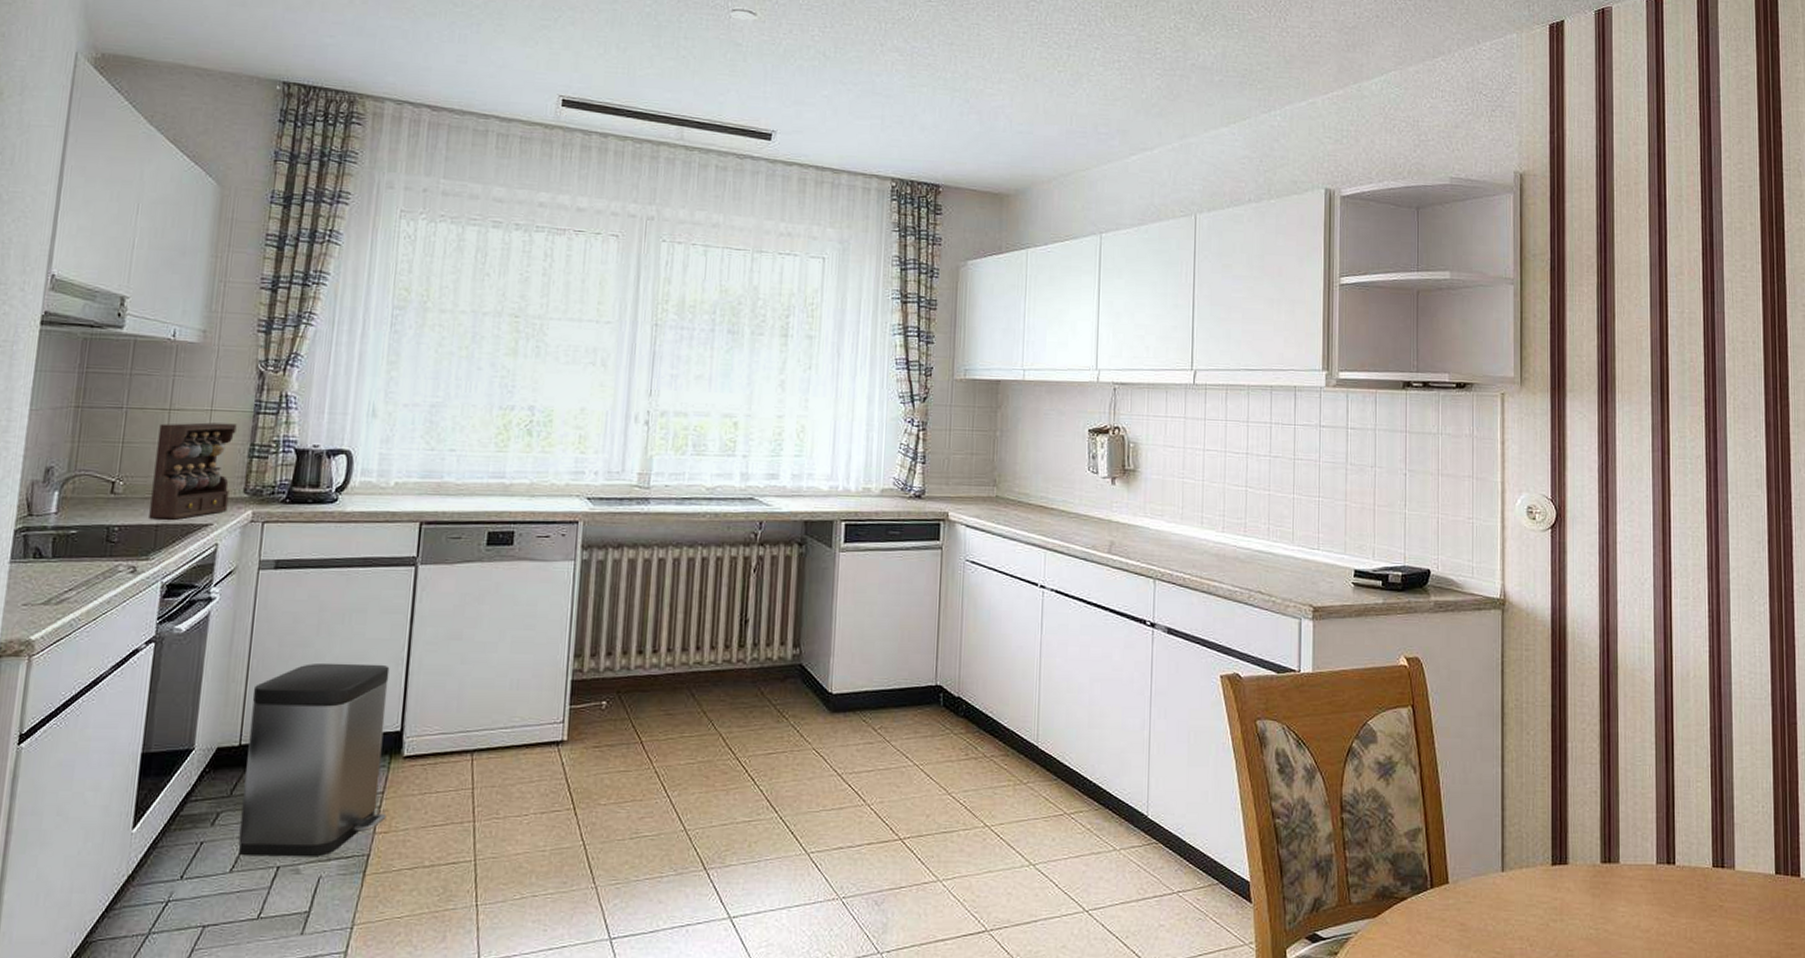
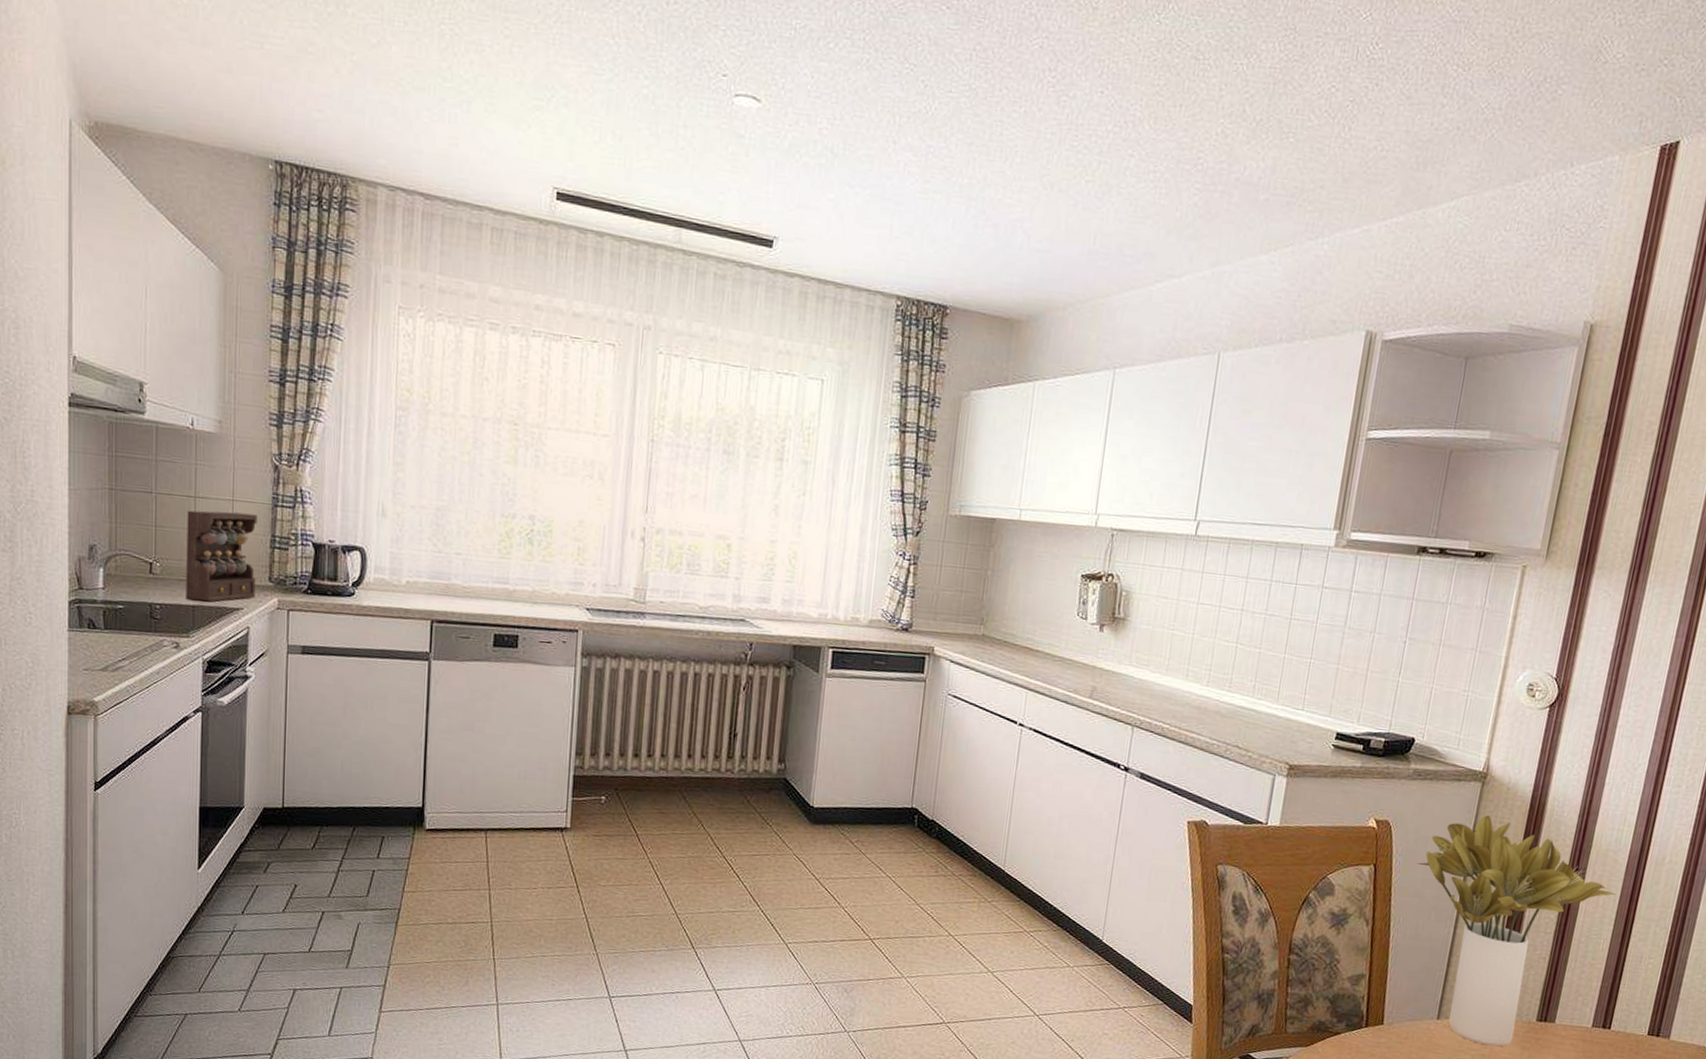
pedal bin: present [238,662,390,857] -> none [288,741,413,906]
flower bouquet: none [1453,644,1651,897] -> present [1416,815,1616,1047]

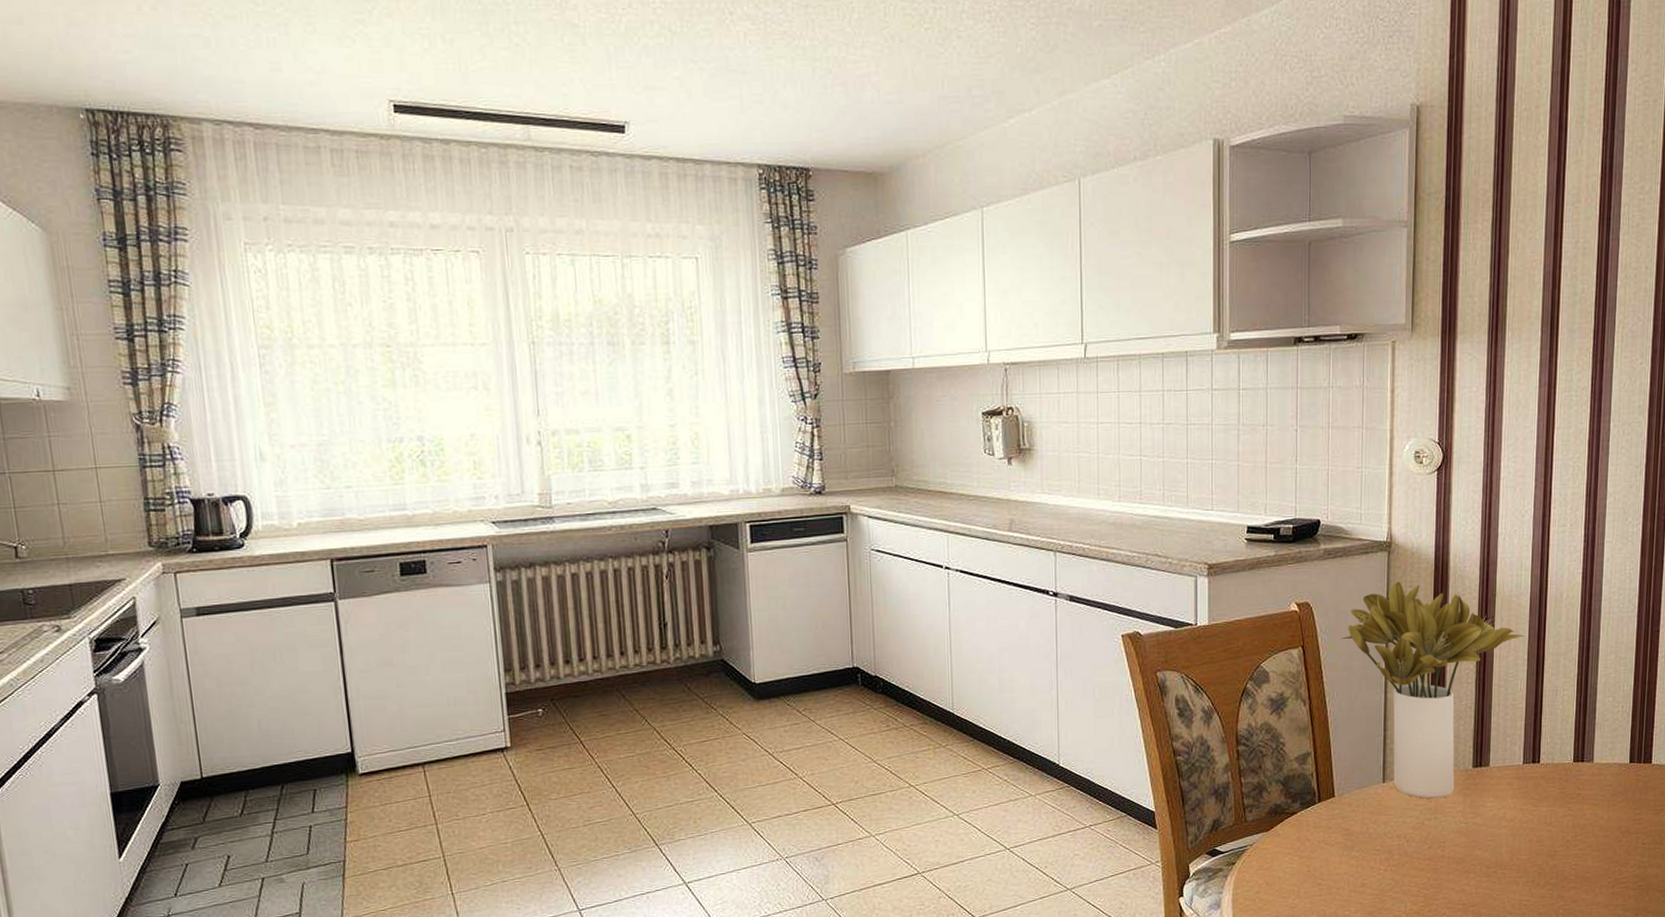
spice rack: present [186,510,257,602] -> none [47,479,137,579]

